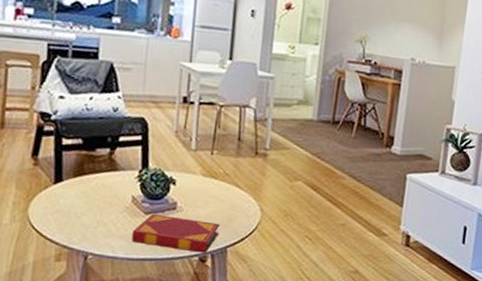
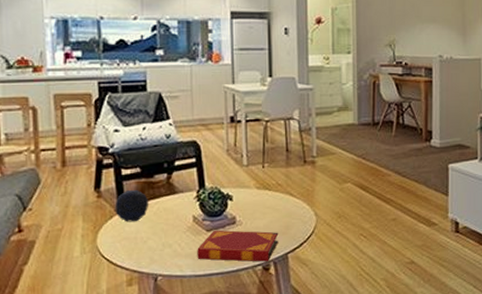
decorative orb: none [51,161,88,196] -> present [115,189,149,222]

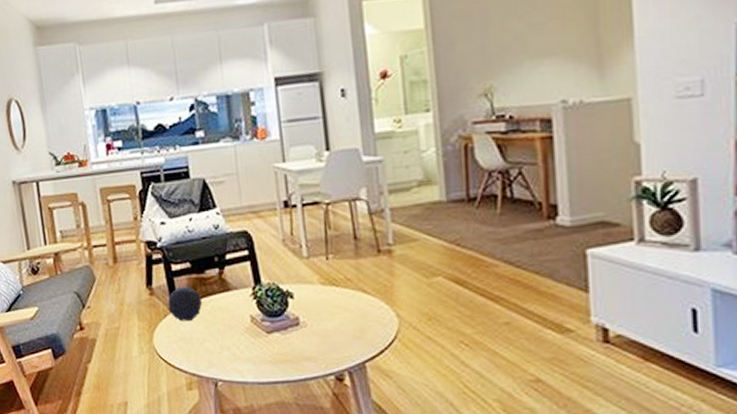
hardback book: present [197,230,279,262] -> none [258,332,353,371]

